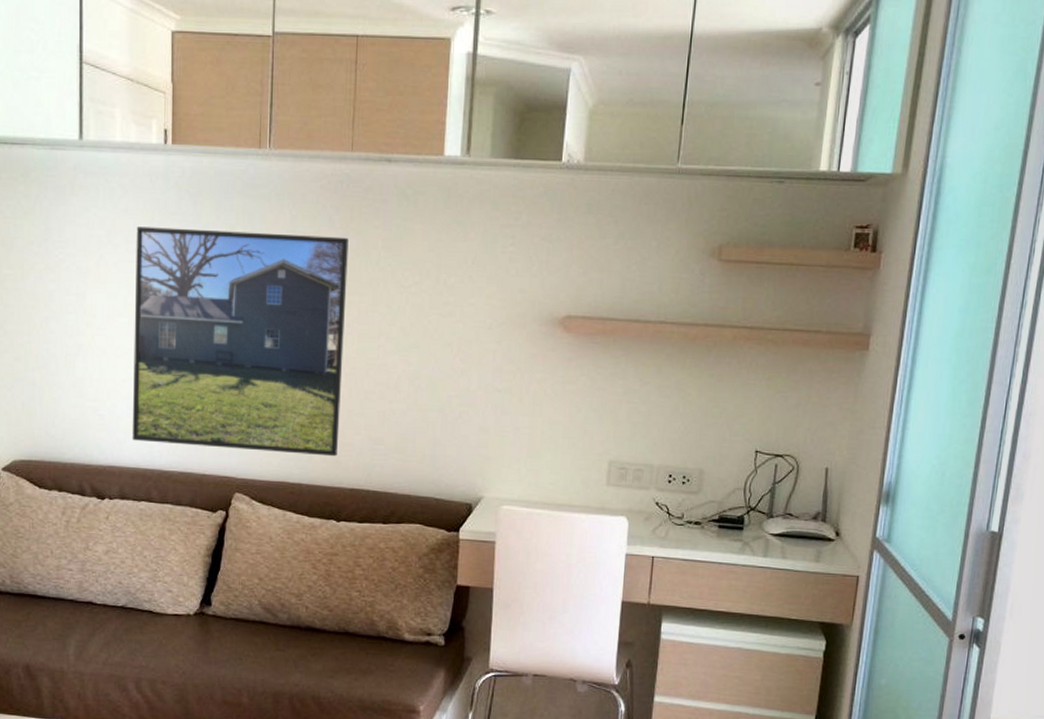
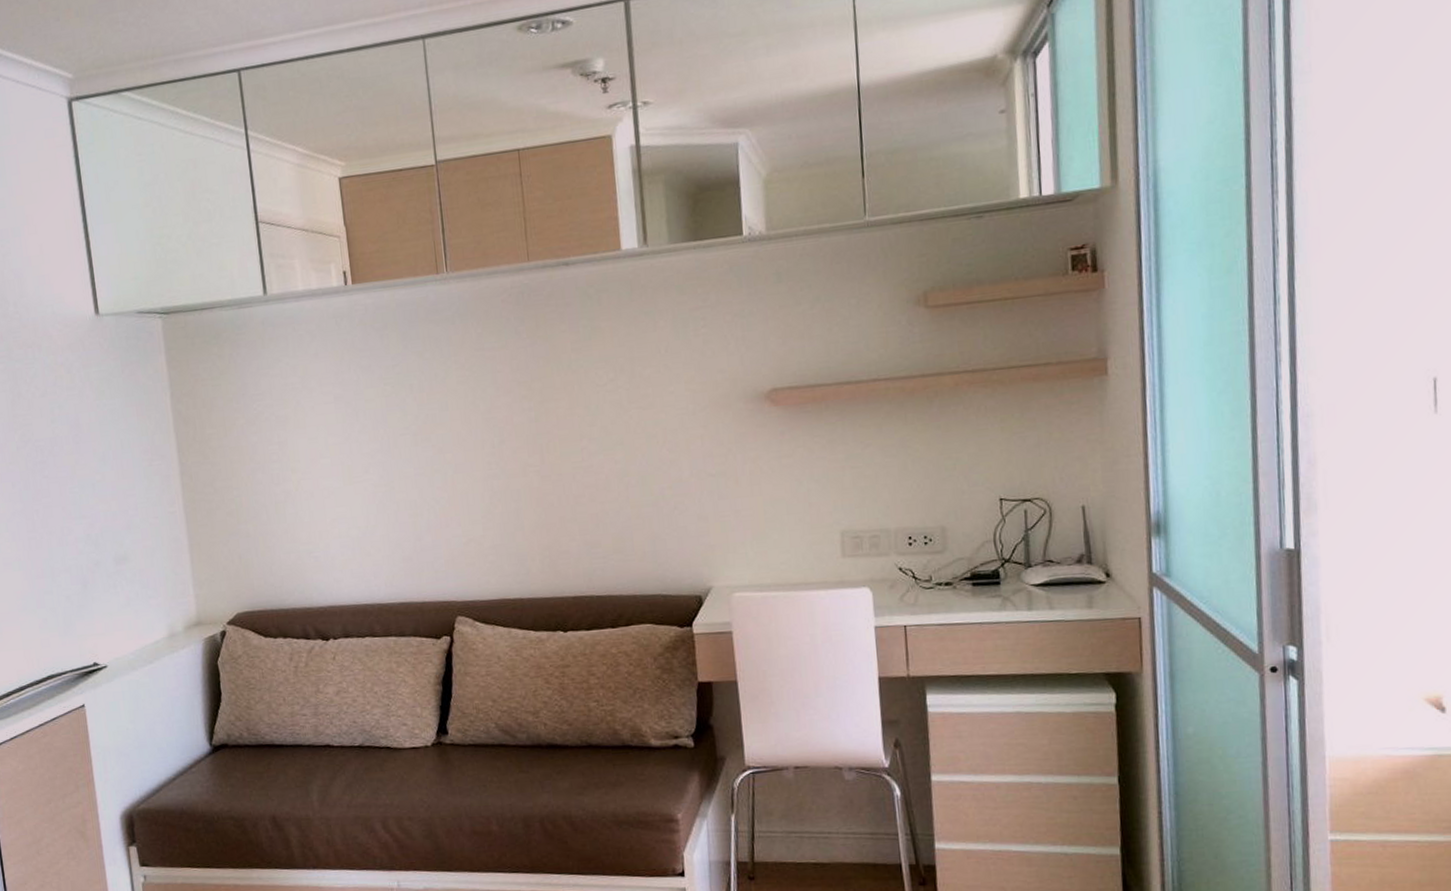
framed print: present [132,226,348,457] -> none [328,346,555,578]

